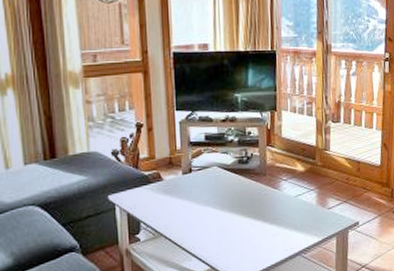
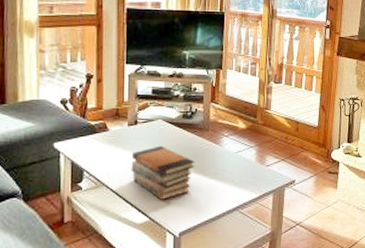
book stack: none [188,192,254,248] -> present [131,145,195,200]

